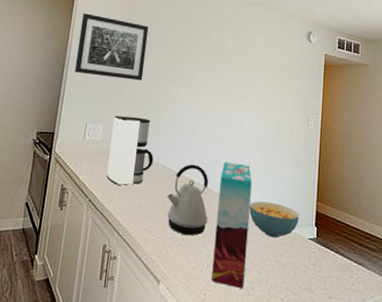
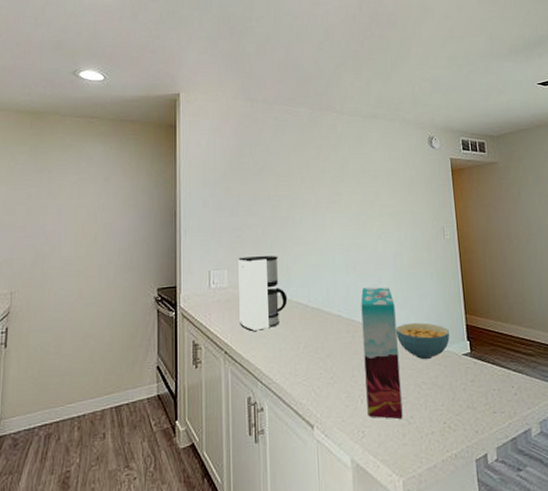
wall art: present [74,13,149,81] -> none [187,153,263,219]
kettle: present [167,164,209,236] -> none [307,296,355,373]

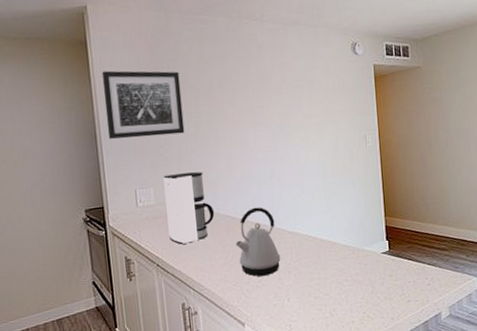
wall art: none [187,153,263,219] -> present [101,70,185,139]
kettle: none [307,296,355,373] -> present [235,207,281,277]
cereal box: present [360,287,403,419] -> none [285,196,326,313]
cereal bowl: present [395,323,450,360] -> none [319,227,370,260]

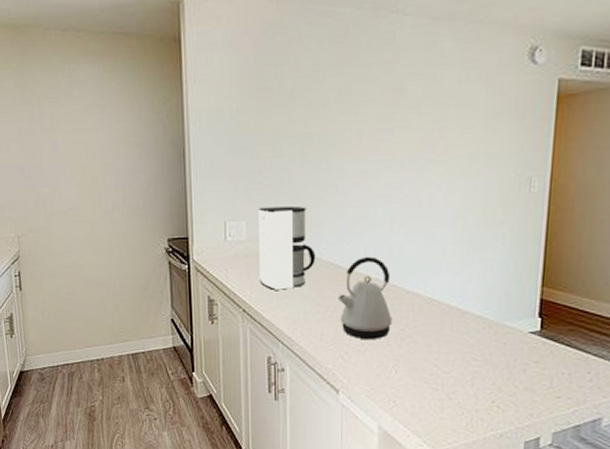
wall art: present [101,70,185,139] -> none [195,75,289,160]

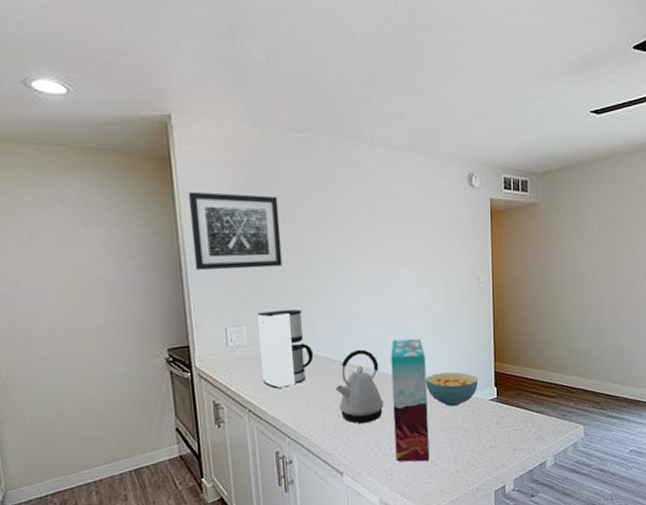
wall art: none [195,75,289,160] -> present [188,191,283,270]
cereal box: none [402,249,449,393] -> present [390,338,430,462]
cereal bowl: none [446,293,516,335] -> present [425,372,478,407]

